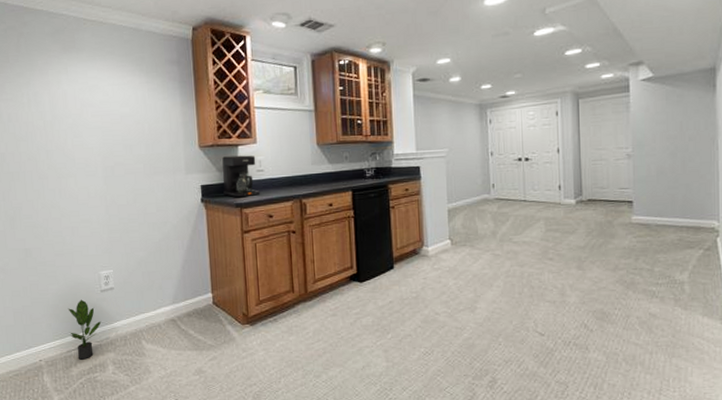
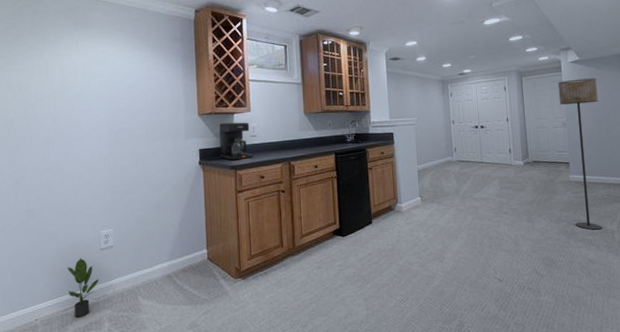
floor lamp: none [624,99,674,280] -> present [558,78,602,230]

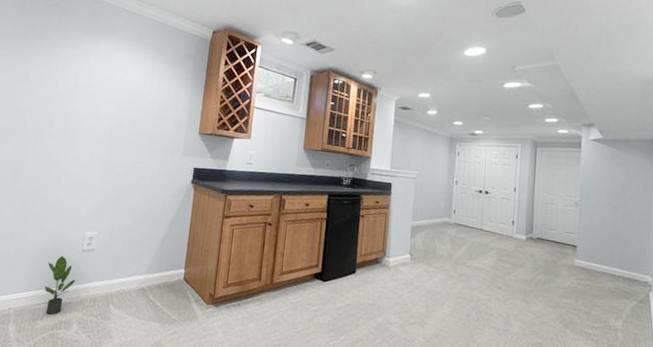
coffee maker: present [219,122,253,161] -> none [213,145,248,186]
floor lamp: present [558,78,602,230] -> none [574,158,619,325]

